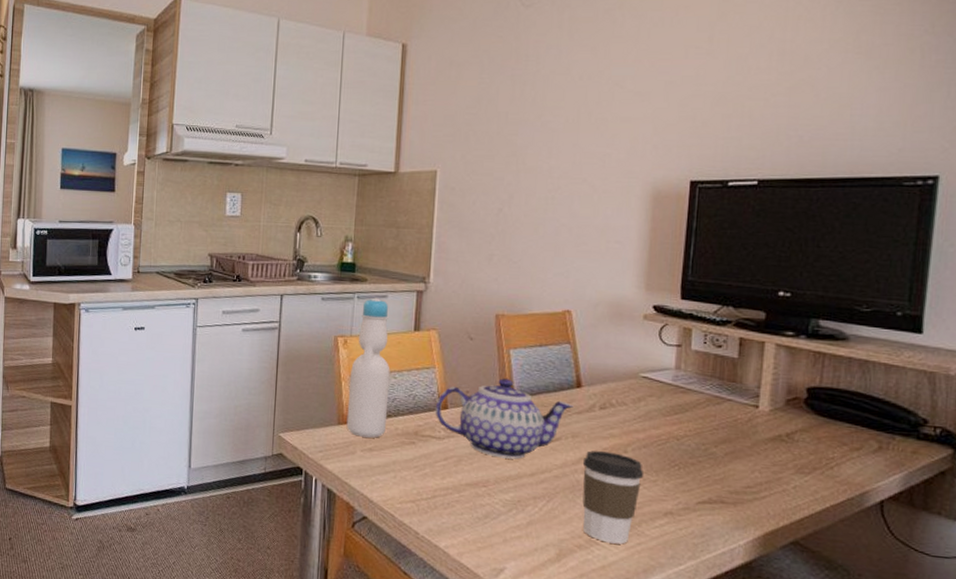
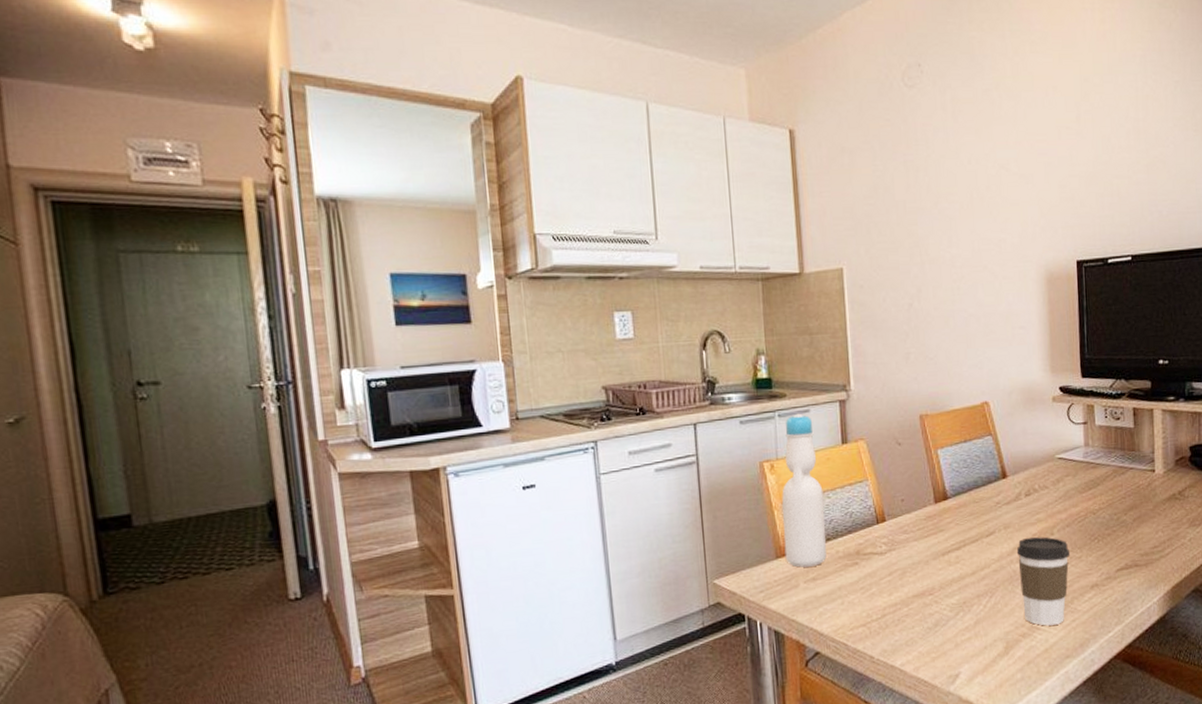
teapot: present [435,378,574,459] -> none [873,480,1002,563]

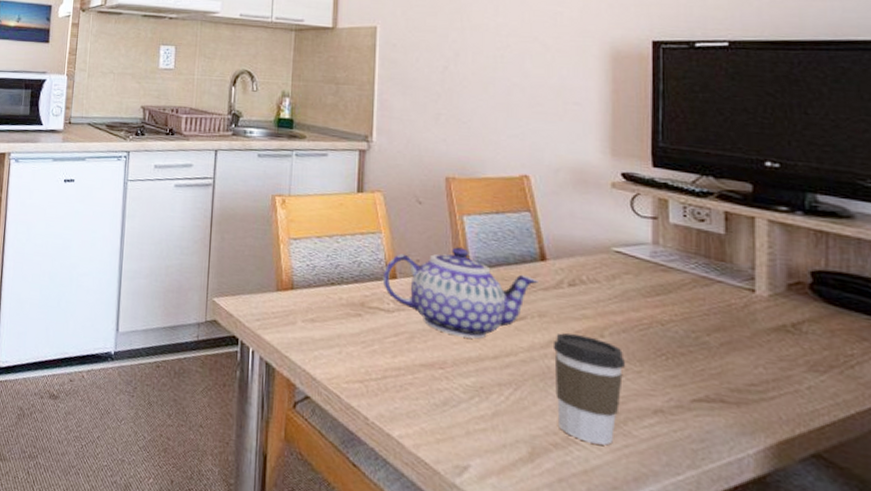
bottle: present [782,413,827,568] -> none [286,156,333,308]
teapot: none [873,480,1002,563] -> present [382,247,538,339]

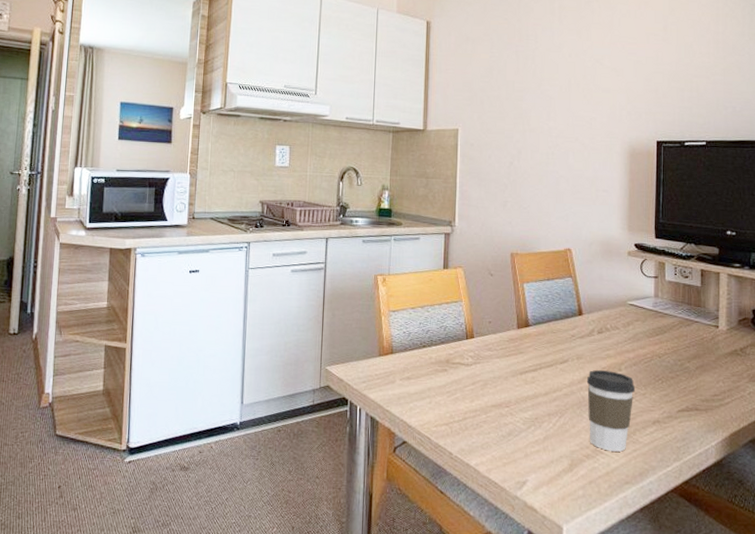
teapot: present [382,247,538,339] -> none [463,309,577,381]

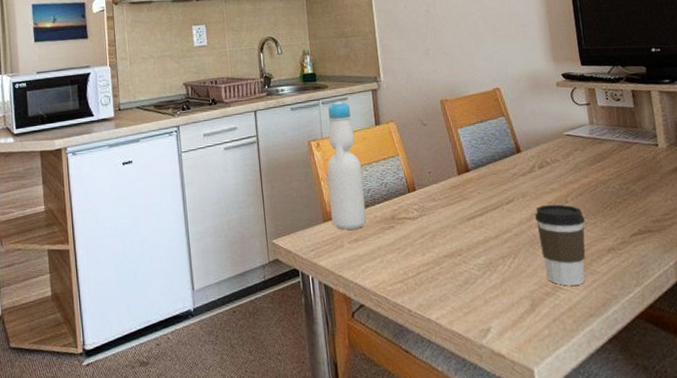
bottle: none [386,240,424,367] -> present [327,101,366,230]

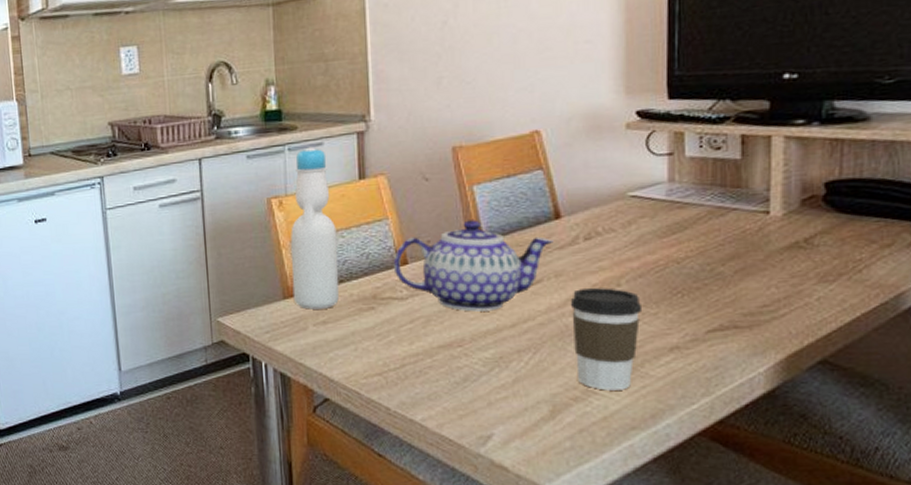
teapot: none [405,155,518,227] -> present [393,220,554,312]

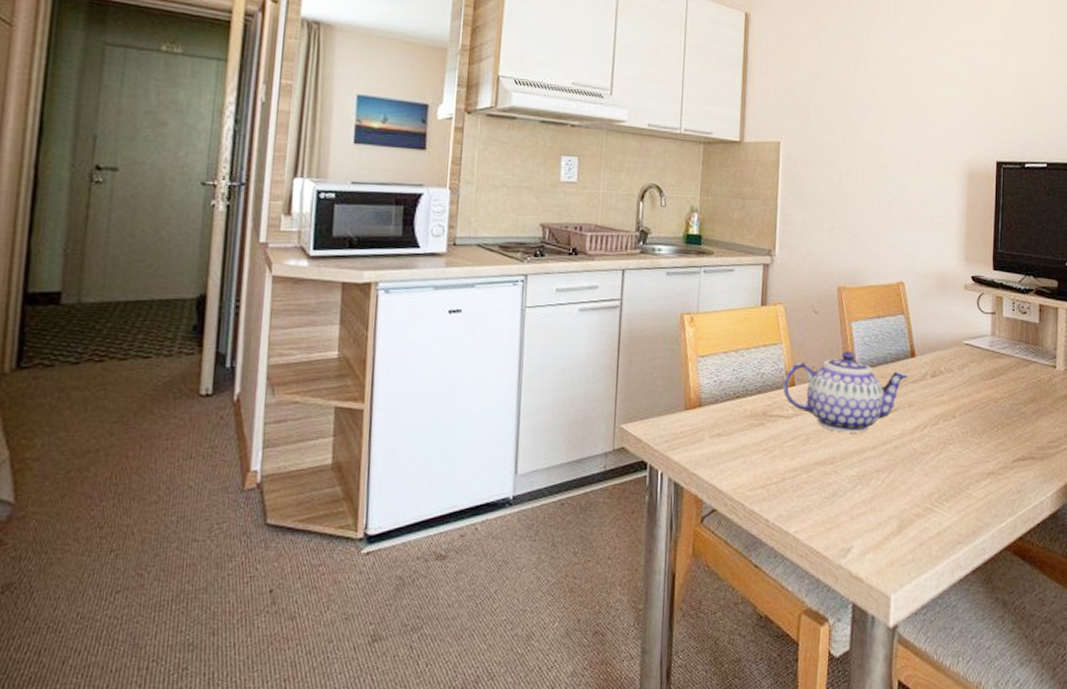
bottle: present [290,146,339,310] -> none [694,271,738,422]
coffee cup: present [570,288,643,391] -> none [918,419,970,509]

